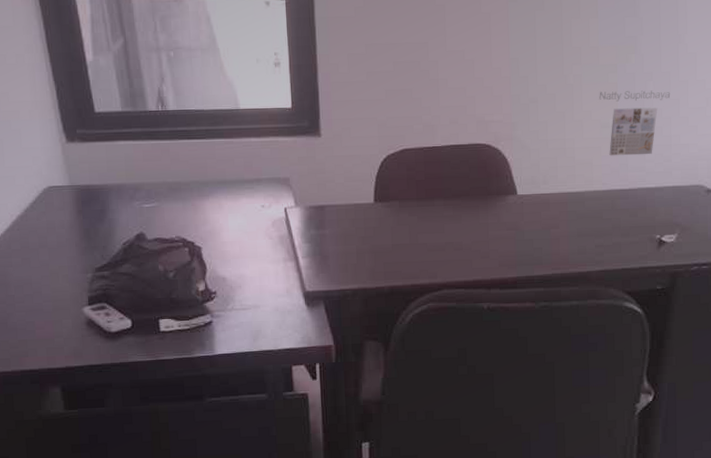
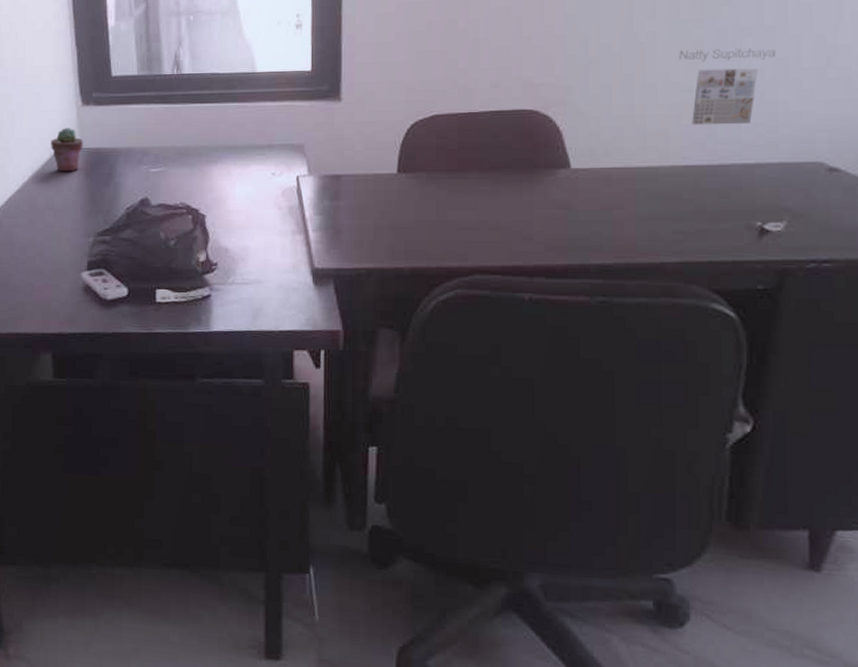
potted succulent: none [37,165,72,210] -> present [51,128,83,172]

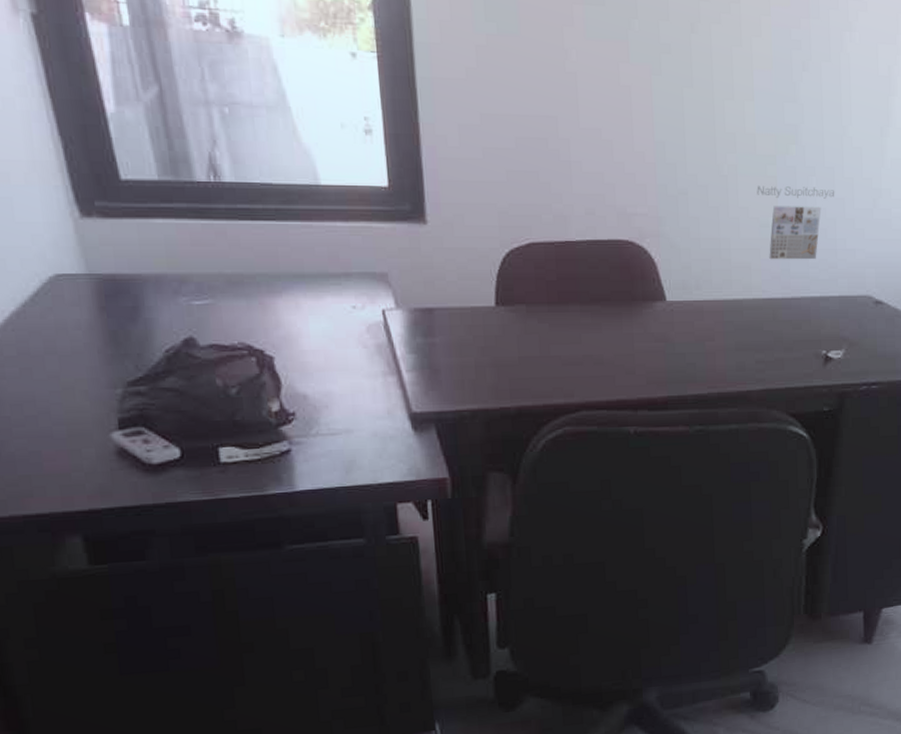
potted succulent: present [51,128,83,172] -> none [39,246,91,305]

